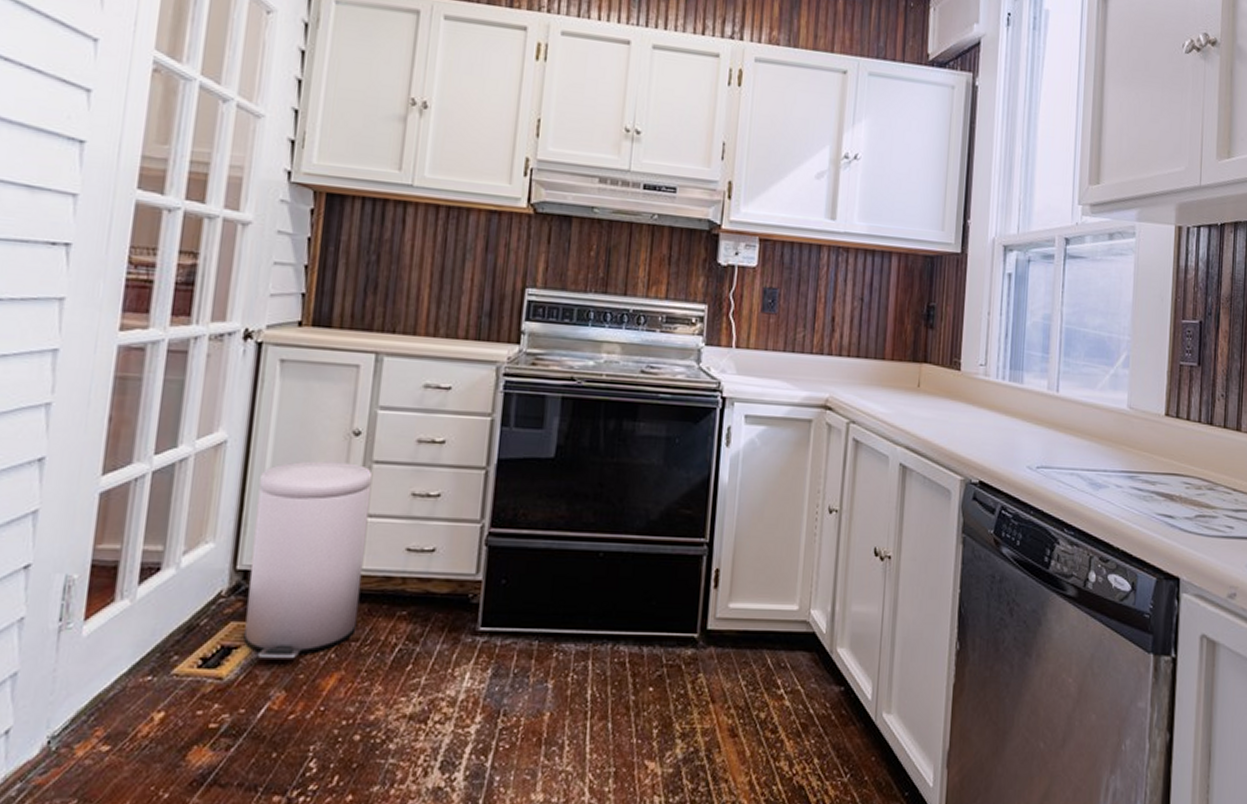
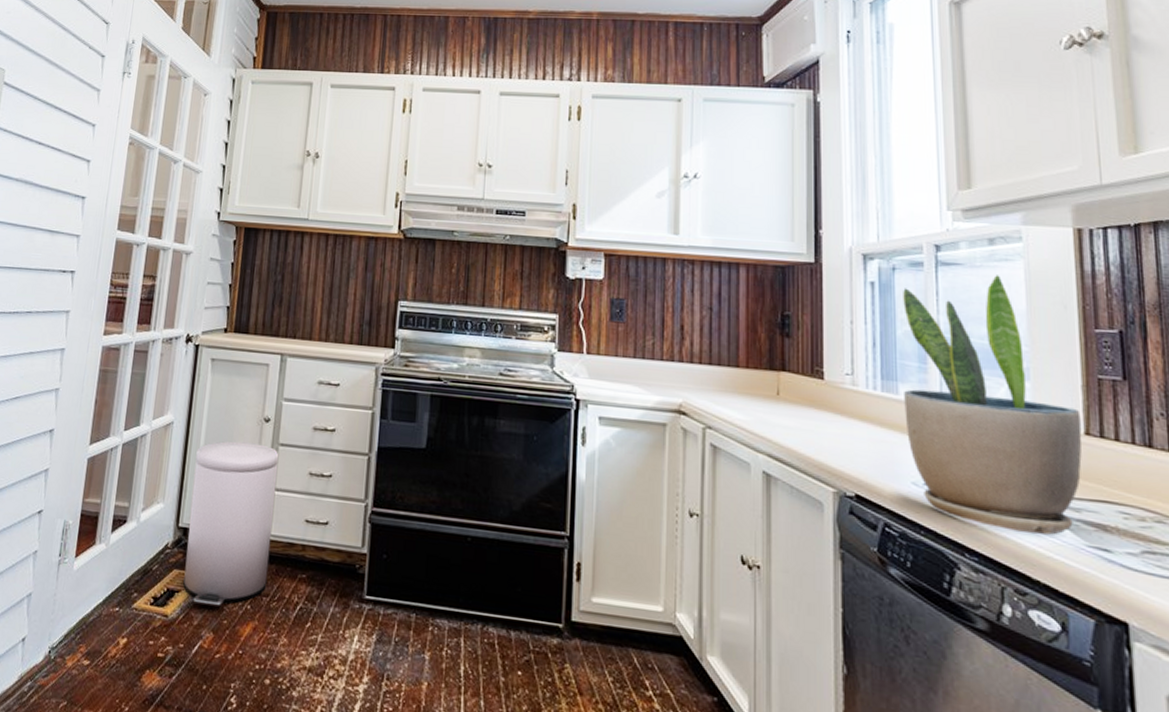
potted plant: none [1026,268,1164,507] -> present [903,275,1083,535]

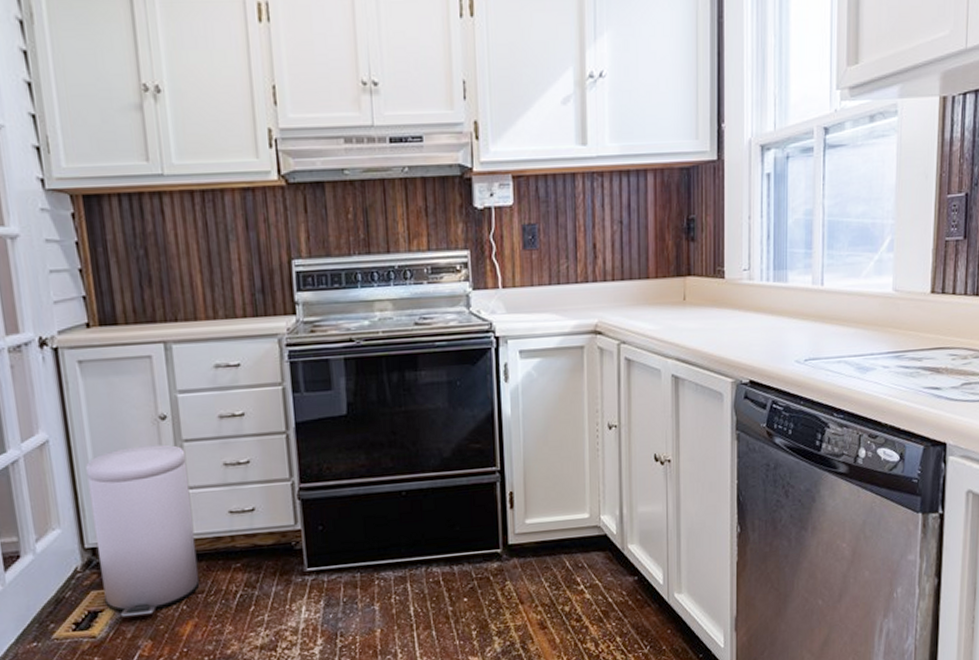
potted plant: present [903,275,1083,535] -> none [792,152,930,387]

